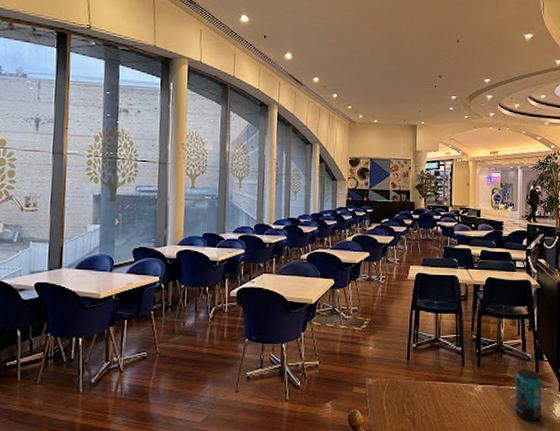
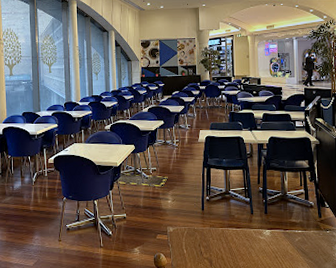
beverage can: present [514,370,543,421] -> none [299,216,327,259]

